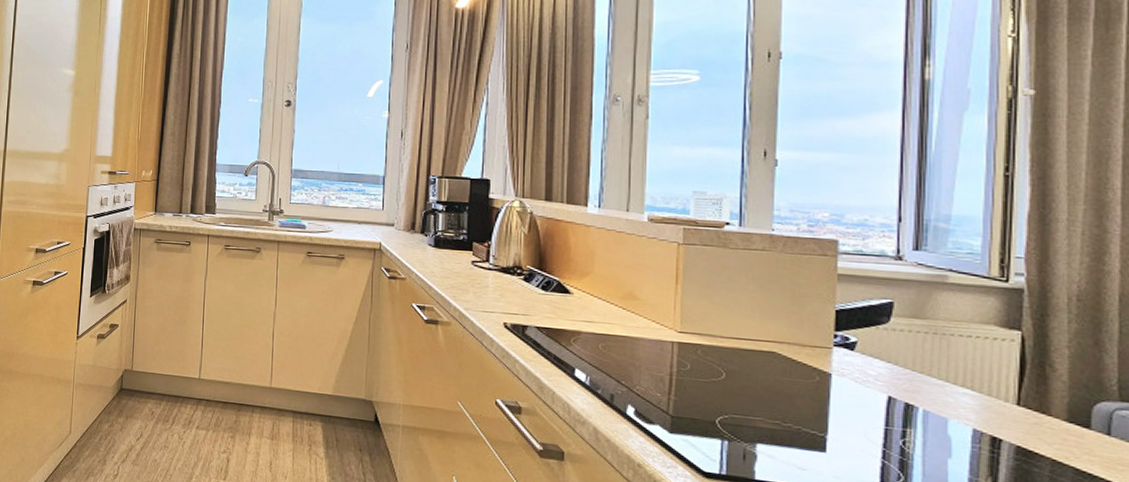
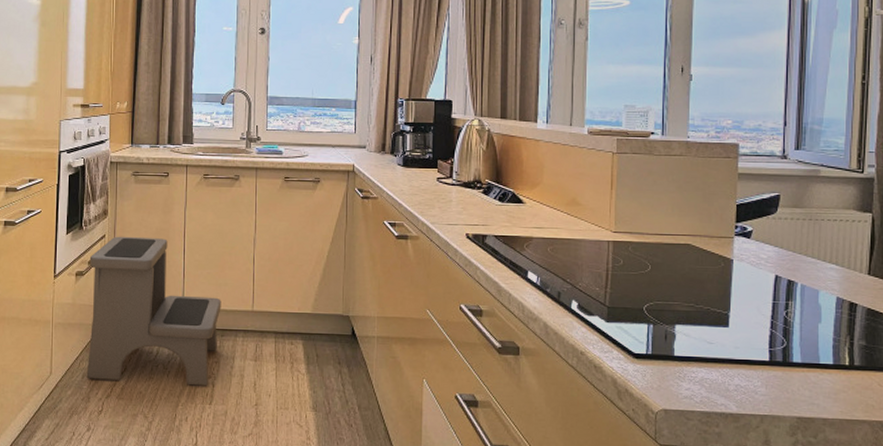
step stool: none [103,302,239,461] -> present [86,236,221,386]

